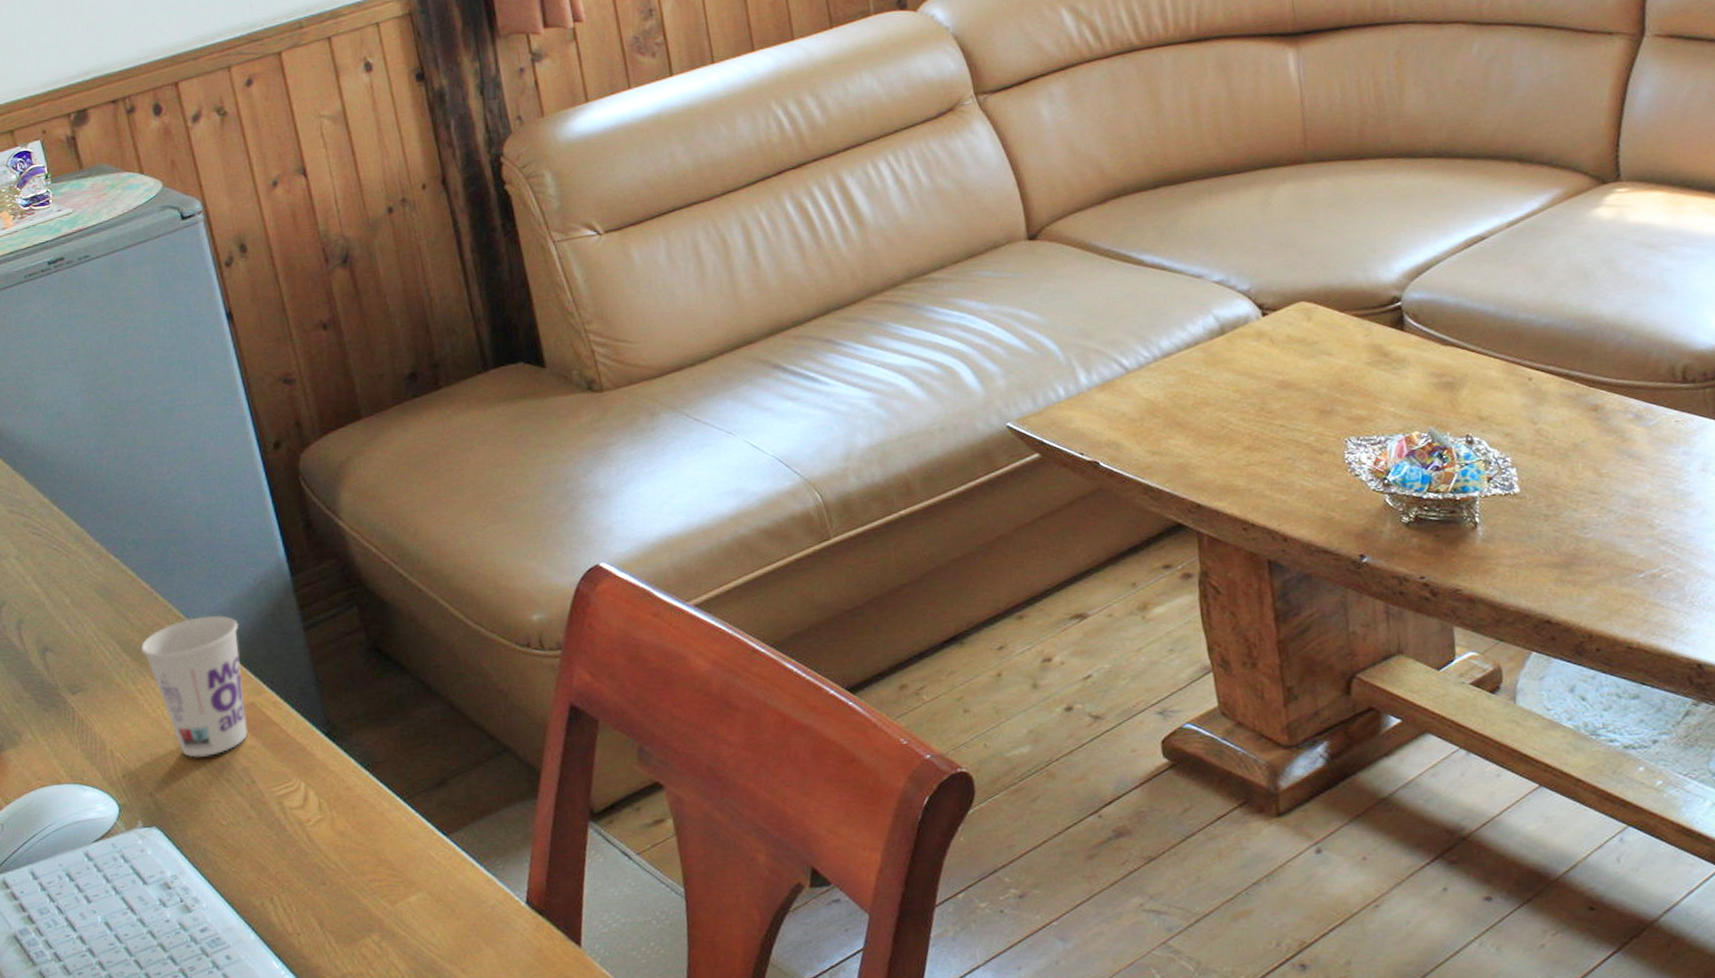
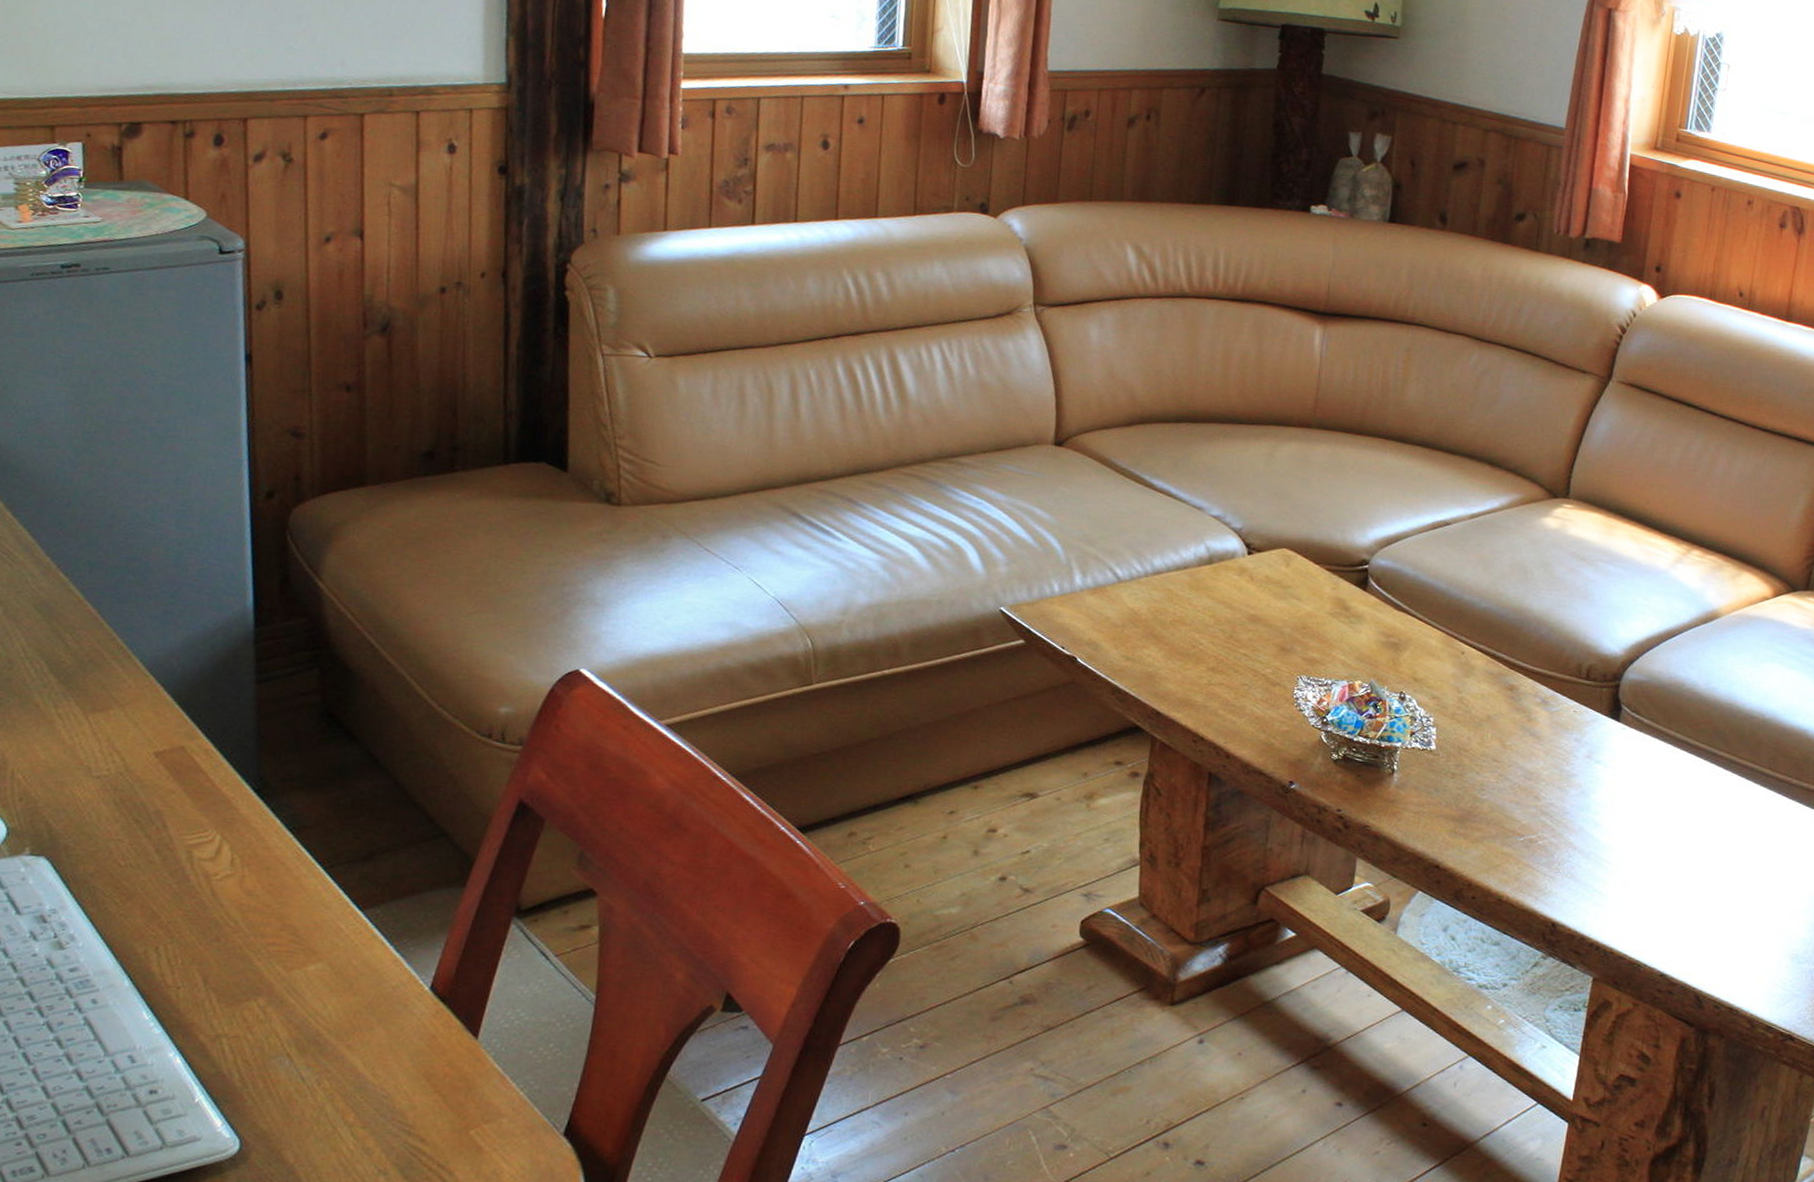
cup: present [141,615,248,758] -> none [71,650,186,793]

